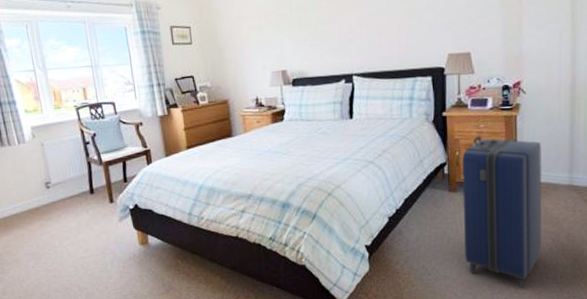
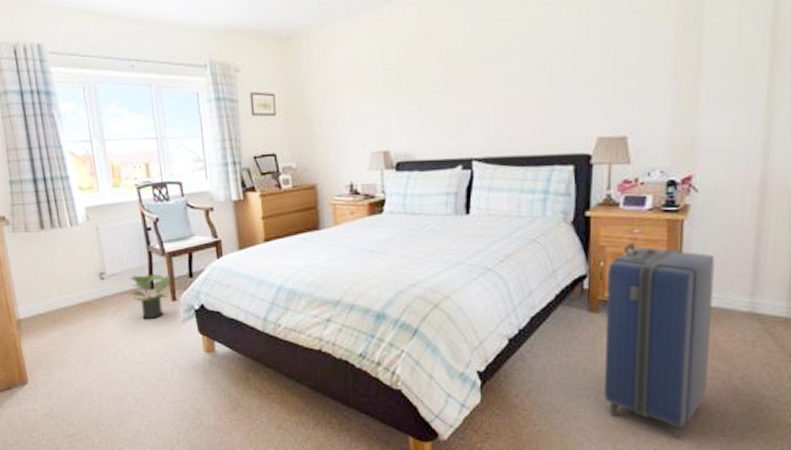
potted plant: none [71,180,108,220] -> present [128,273,171,319]

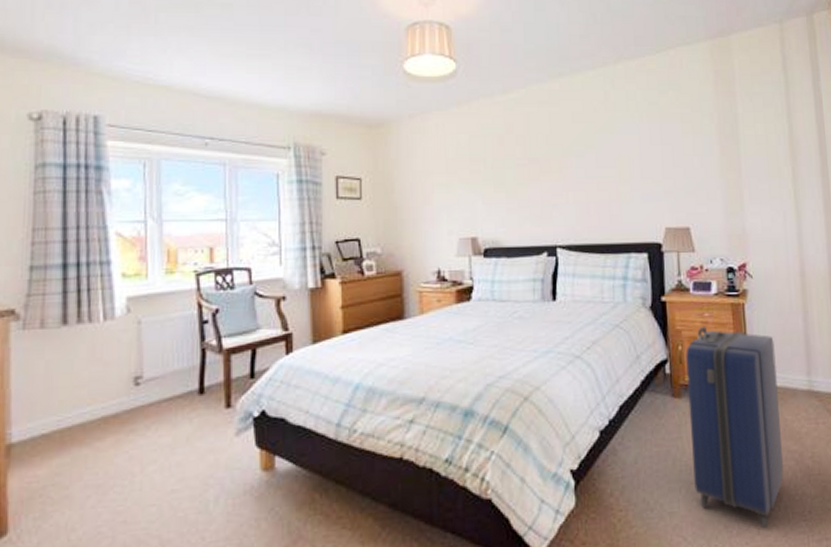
potted plant: present [128,273,171,319] -> none [169,375,227,433]

